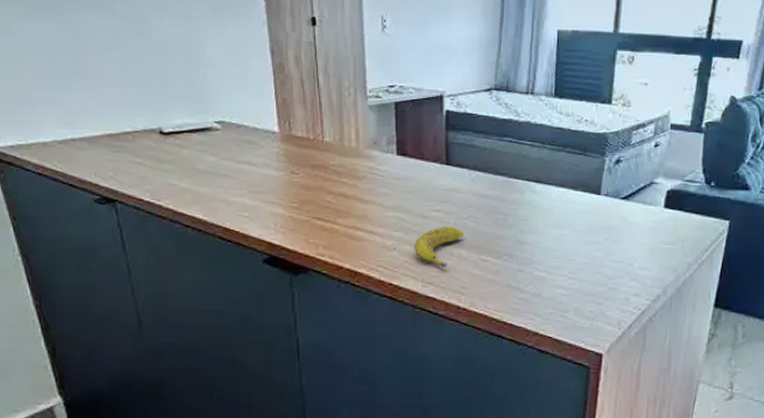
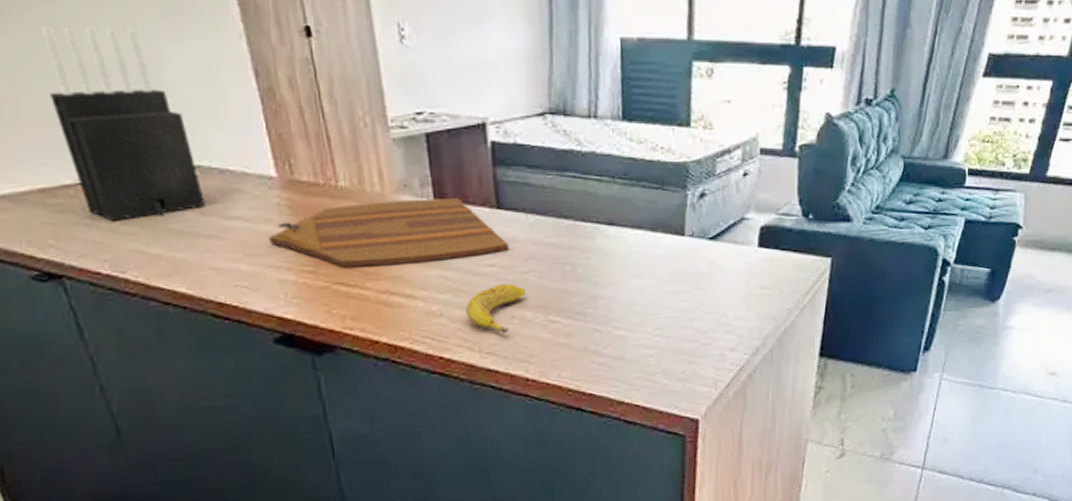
knife block: none [124,15,224,161] -> present [40,27,205,221]
cutting board: none [268,154,454,206] -> present [269,198,510,268]

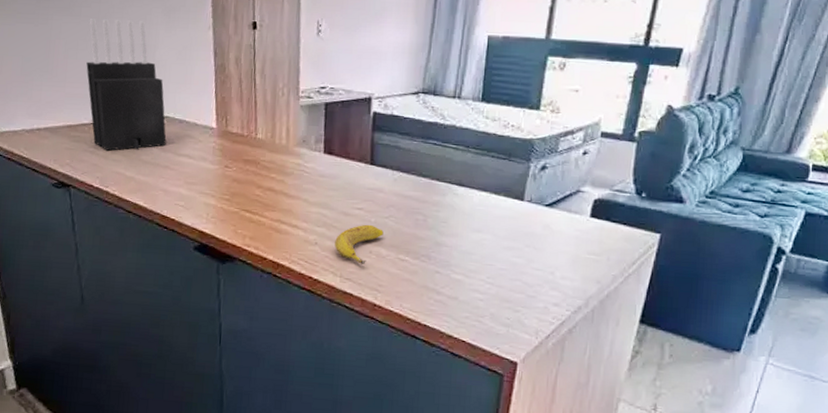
cutting board: present [269,198,510,268] -> none [203,152,376,201]

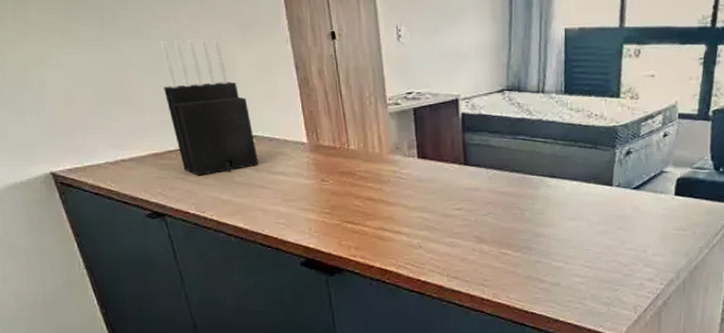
banana: present [335,224,384,264] -> none [438,223,484,262]

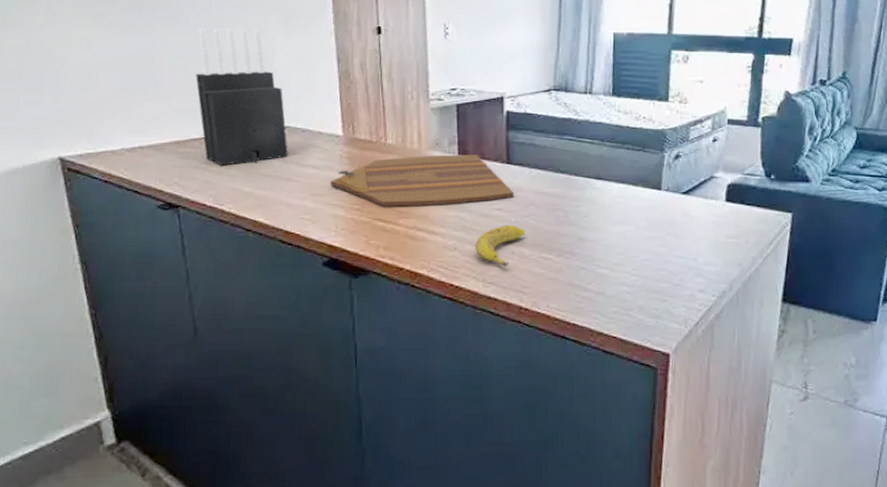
cutting board: none [300,157,473,210] -> present [330,154,515,207]
banana: none [438,223,484,262] -> present [475,224,525,266]

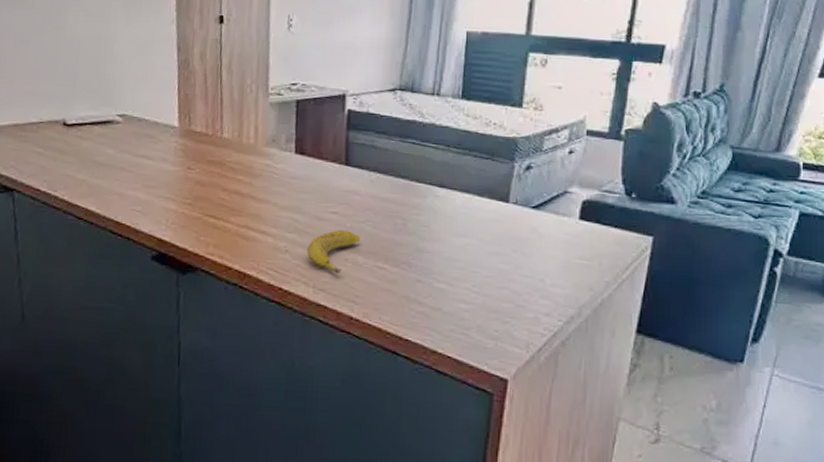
knife block: present [196,29,288,166] -> none [37,11,124,152]
cutting board: present [330,154,515,207] -> none [163,152,352,205]

